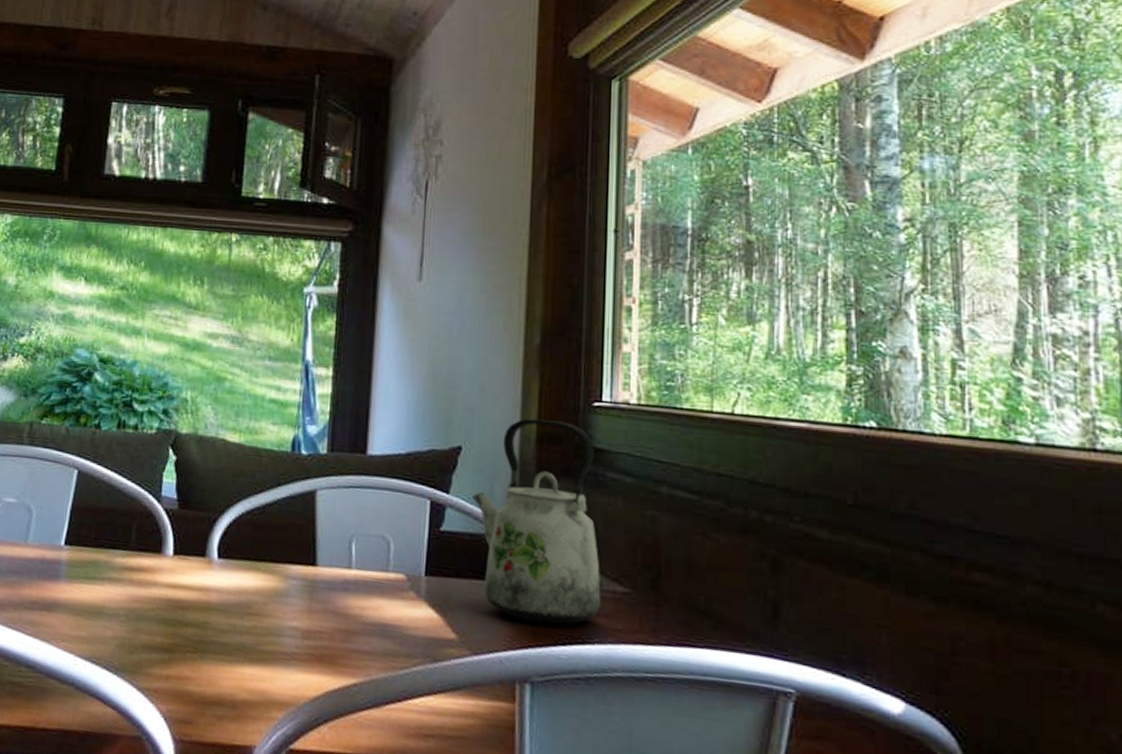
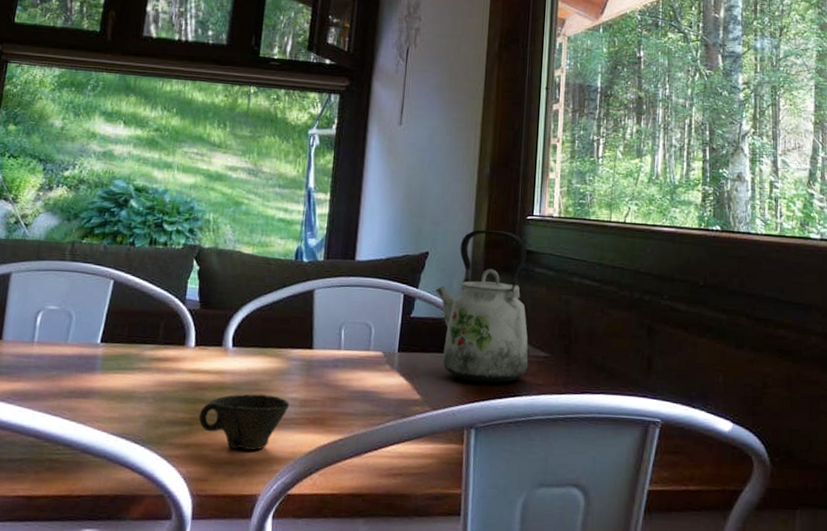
cup: none [180,618,290,690] -> present [198,394,290,450]

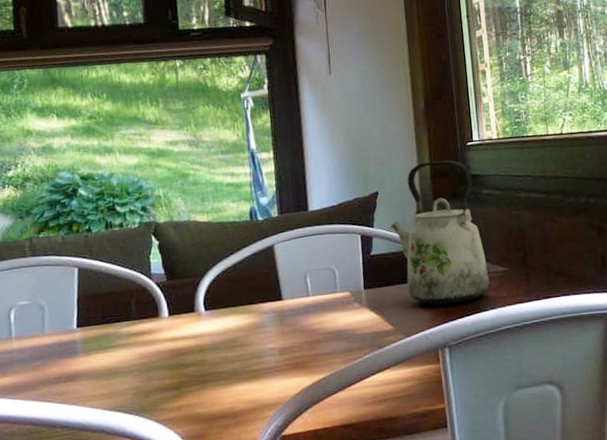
cup: present [198,394,290,450] -> none [185,348,270,404]

